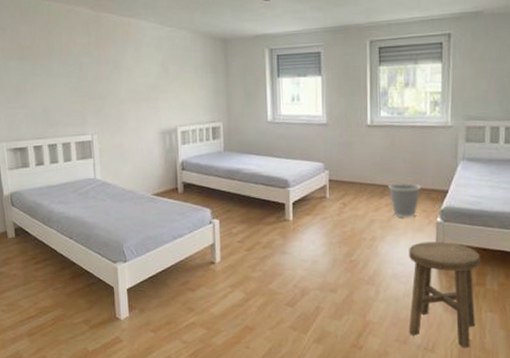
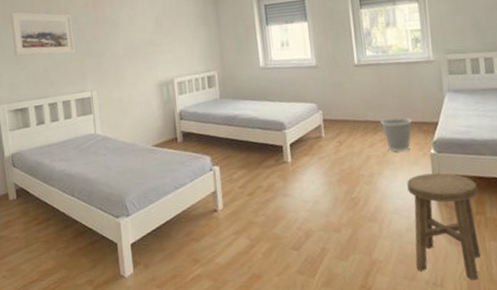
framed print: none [9,45,77,95] -> present [10,11,76,56]

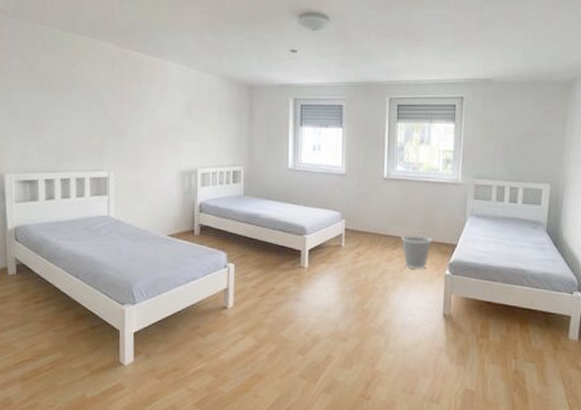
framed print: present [10,11,76,56] -> none [27,75,96,129]
stool: present [407,172,481,281] -> none [415,293,484,400]

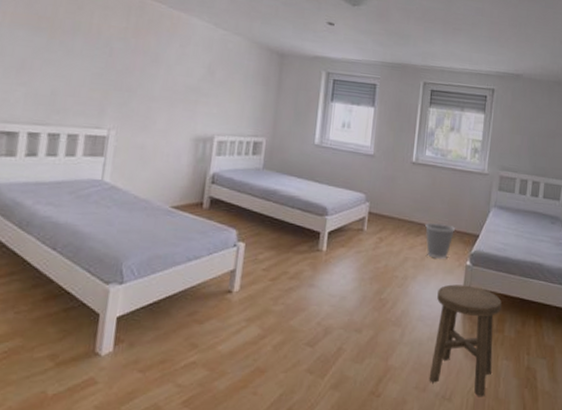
stool: none [415,293,484,400] -> present [429,284,502,397]

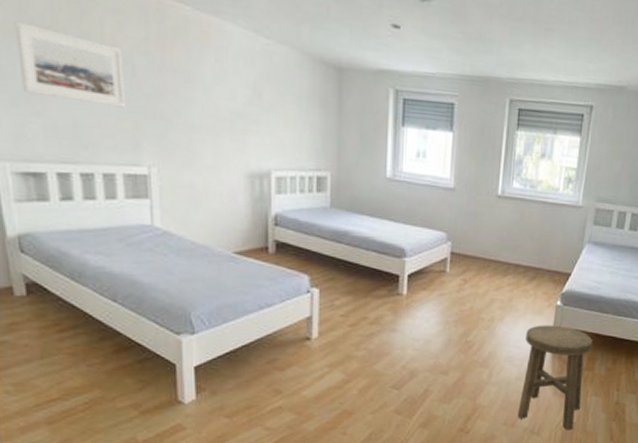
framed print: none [15,12,104,81] -> present [14,20,127,108]
wastebasket: present [425,223,456,259] -> none [513,262,546,300]

